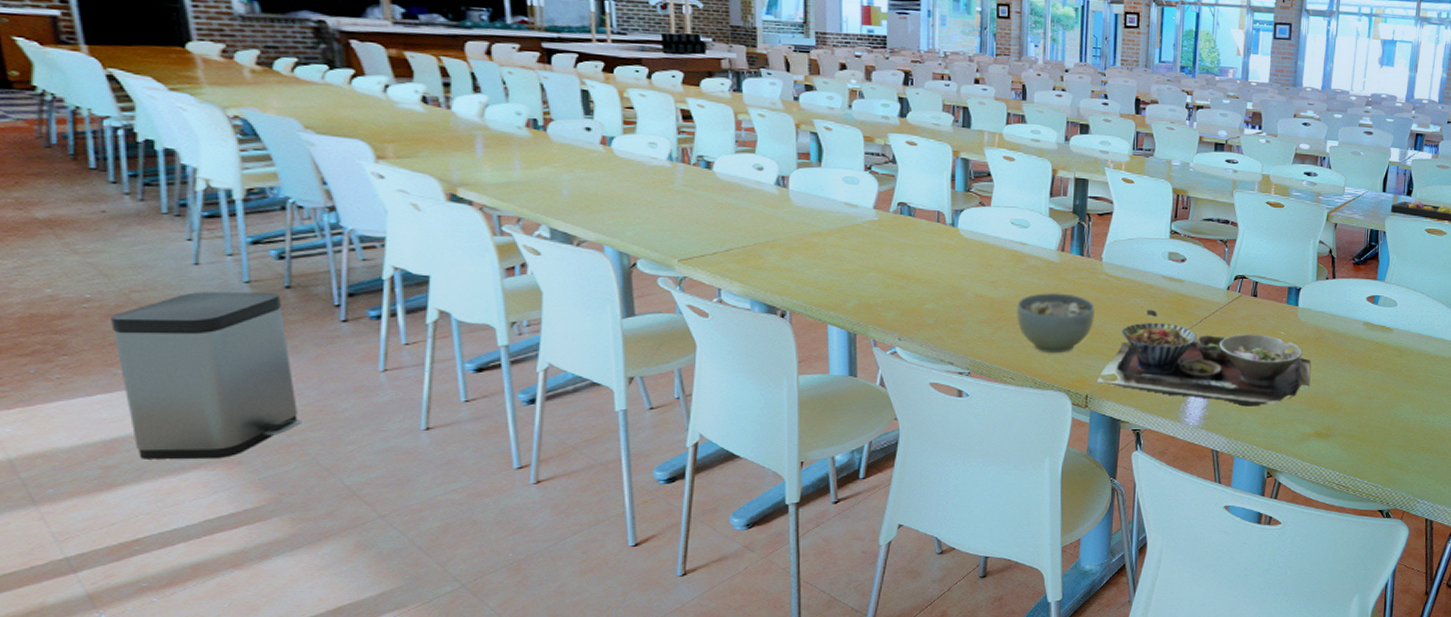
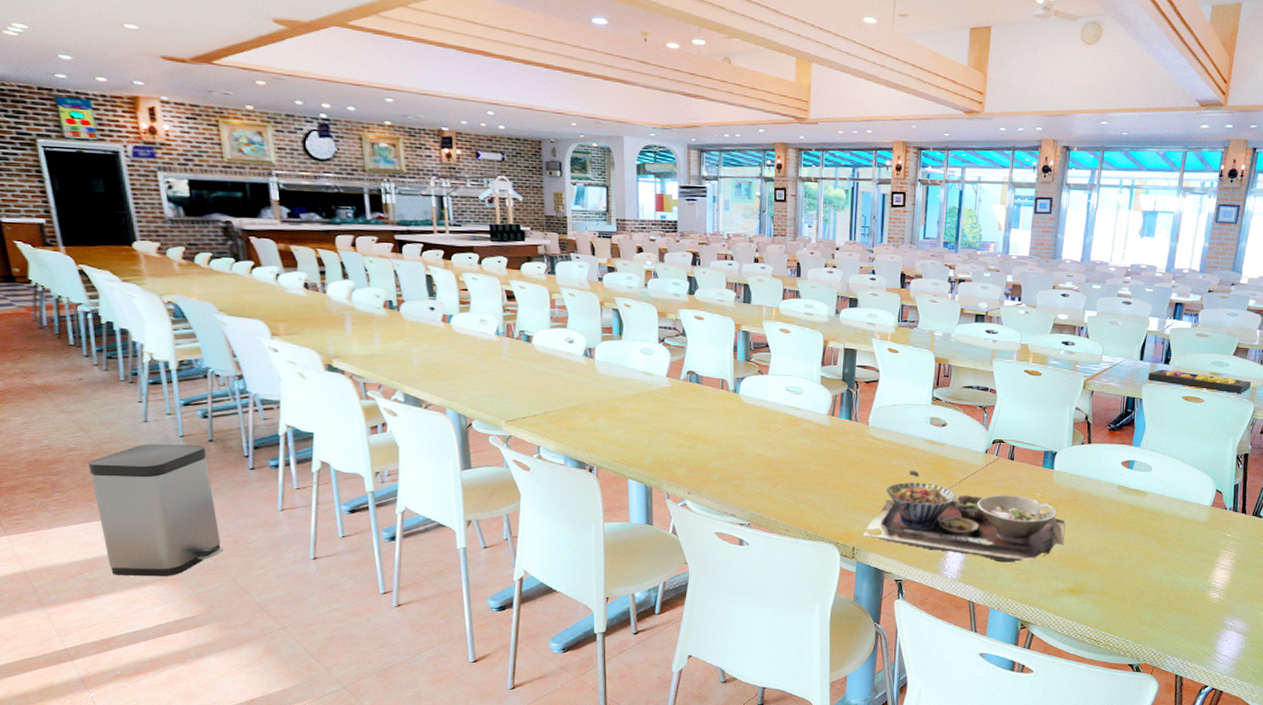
soup bowl: present [1017,292,1095,352] -> none [791,453,862,508]

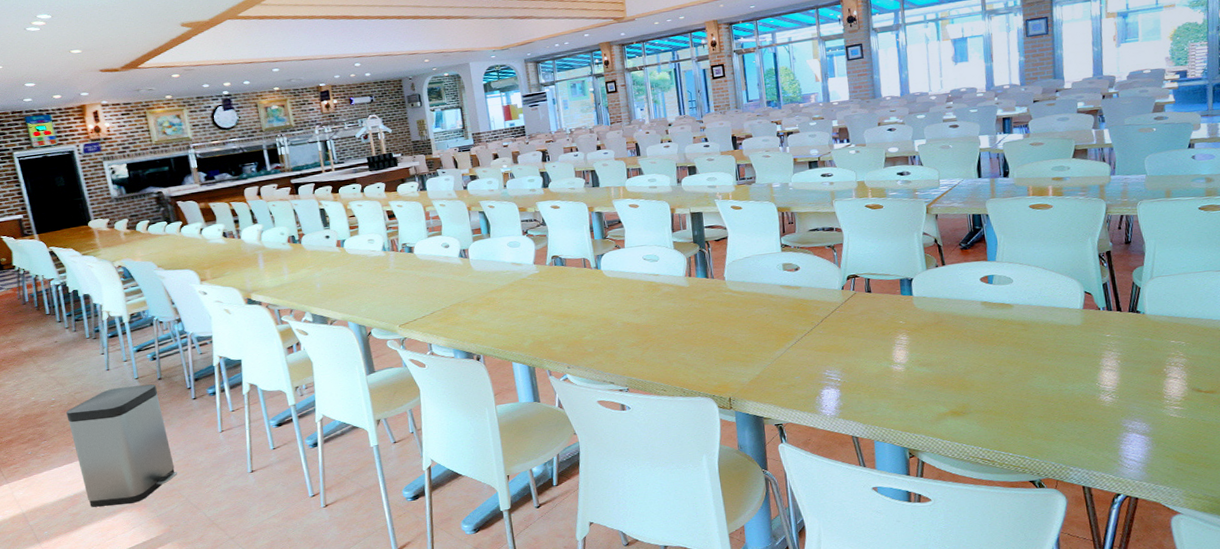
food tray: present [862,470,1065,562] -> none [736,316,937,393]
food tray: present [1147,369,1252,393] -> none [989,179,1098,196]

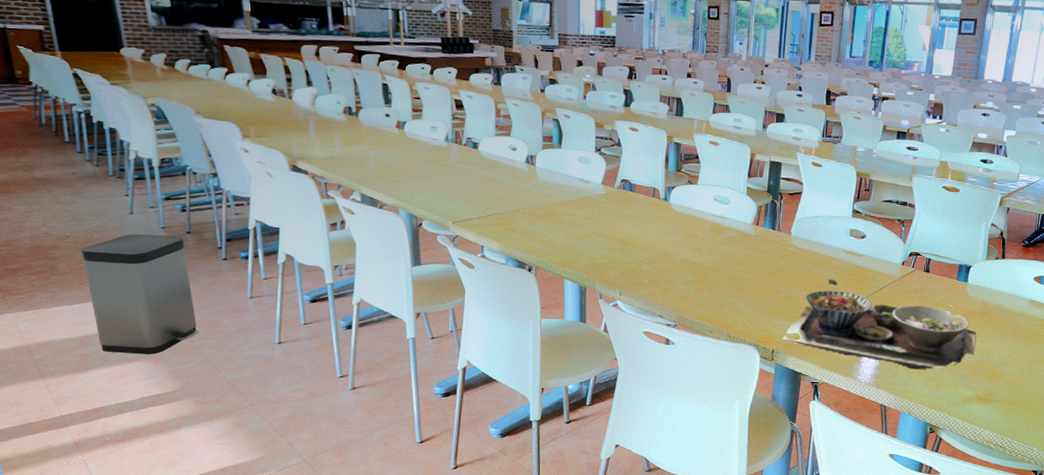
food tray: none [736,316,937,393] -> present [781,279,976,369]

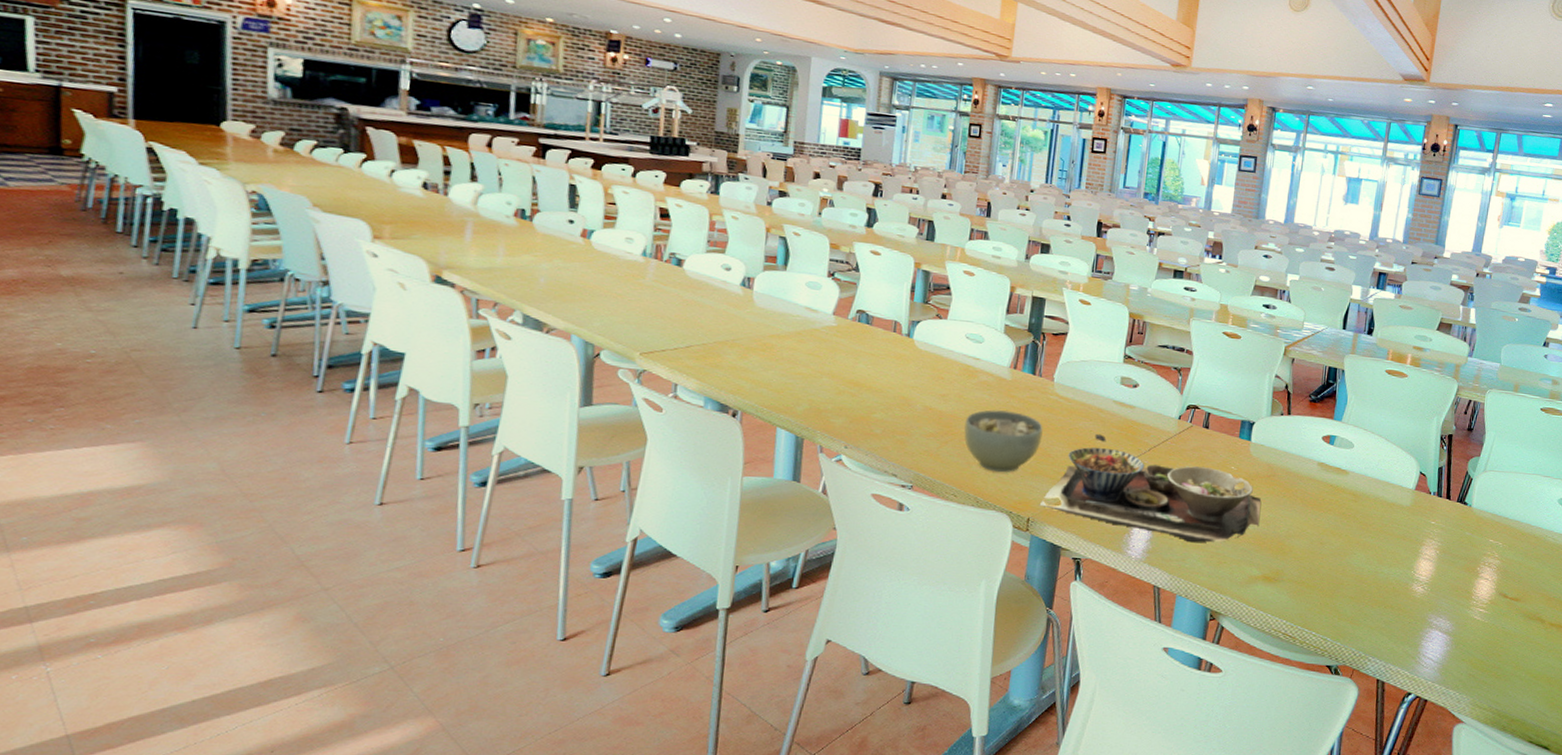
pedal bin: present [82,234,200,354] -> none [108,354,267,519]
soup bowl: none [716,260,783,312] -> present [964,409,1043,472]

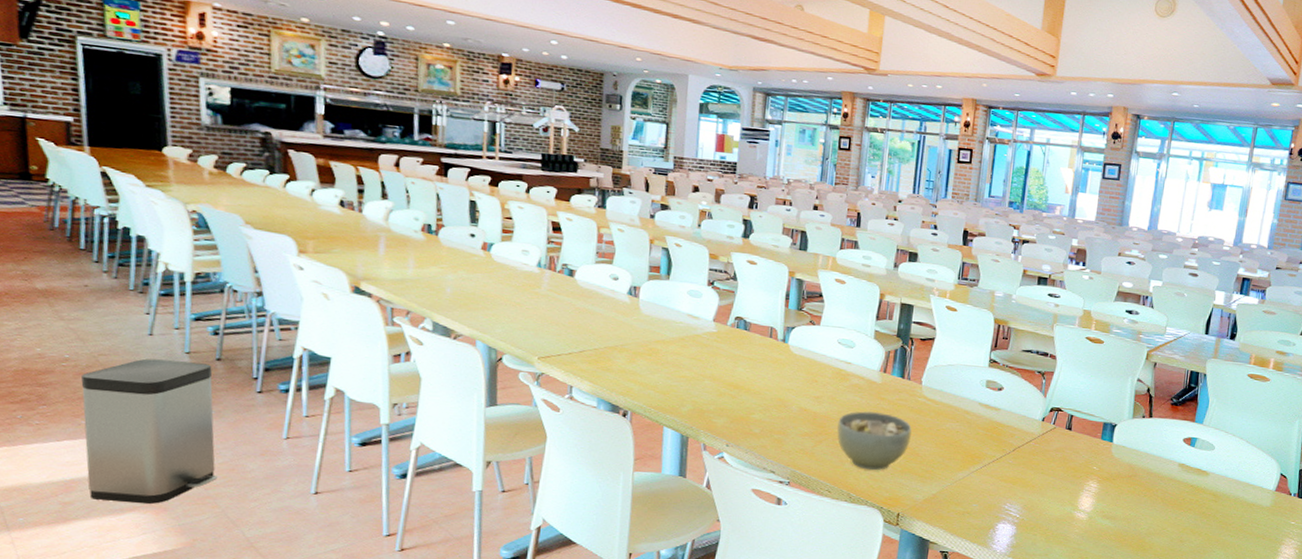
pedal bin: none [108,354,267,519] -> present [81,358,218,504]
food tray: present [1039,433,1261,542] -> none [908,434,1122,539]

